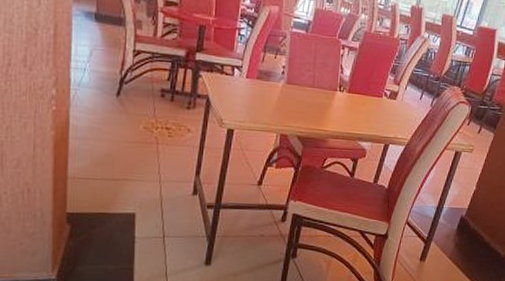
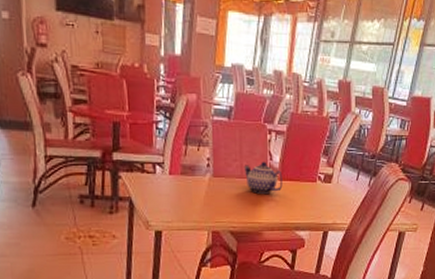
teapot: none [316,73,351,104] -> present [244,161,283,194]

